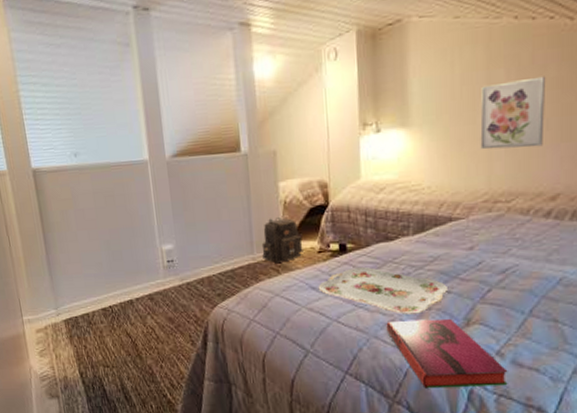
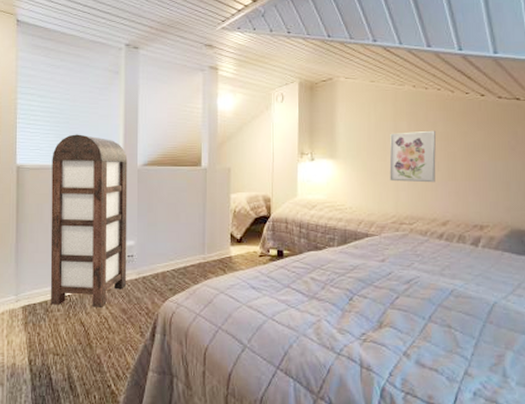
bookshelf: none [68,126,170,318] -> present [50,134,128,307]
backpack: present [261,216,303,263] -> none [212,223,247,263]
serving tray: present [318,267,449,314] -> none [257,272,365,315]
hardback book: present [386,318,508,389] -> none [313,320,413,385]

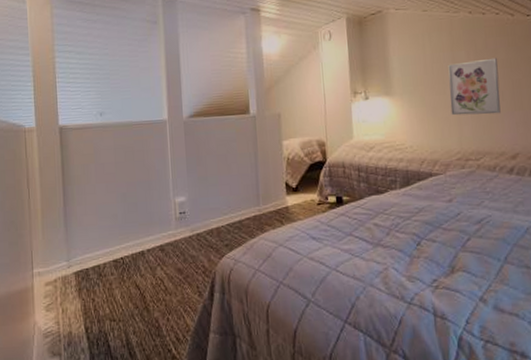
bookshelf: present [50,134,128,307] -> none [94,89,181,269]

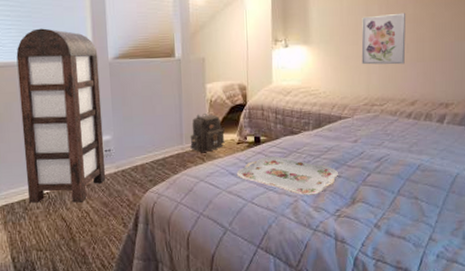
bookshelf: none [94,89,181,269] -> present [16,28,106,203]
backpack: none [267,171,304,214] -> present [190,112,225,152]
serving tray: none [318,218,434,263] -> present [236,156,339,195]

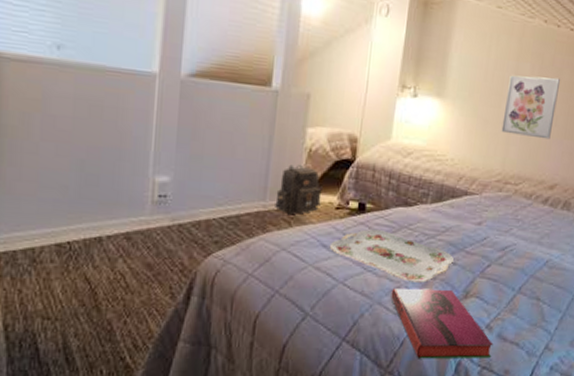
bookshelf: present [16,28,106,203] -> none [39,17,167,260]
hardback book: none [291,198,383,258] -> present [391,289,493,359]

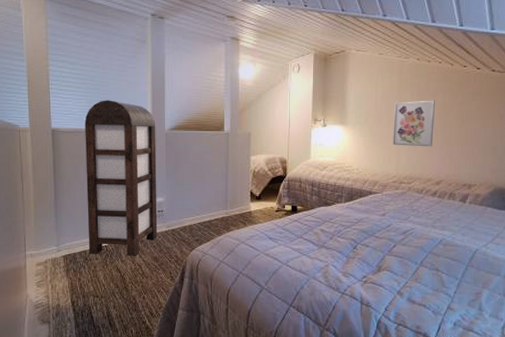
bookshelf: none [39,17,167,260] -> present [85,100,158,256]
backpack: present [275,164,322,214] -> none [234,182,265,217]
serving tray: present [329,229,455,283] -> none [274,225,367,261]
hardback book: present [391,289,493,359] -> none [322,265,405,319]

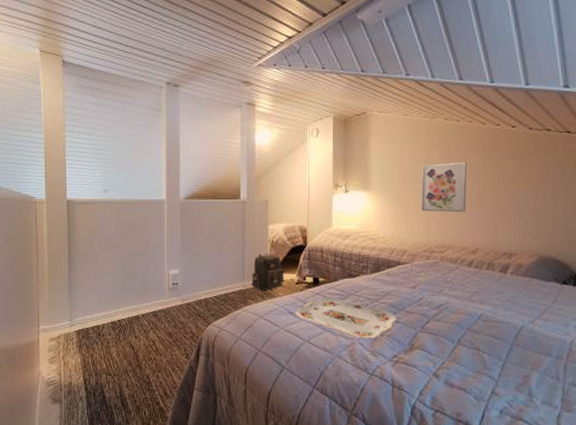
bookshelf: present [85,100,158,256] -> none [99,170,172,331]
backpack: none [234,182,265,217] -> present [251,252,285,290]
serving tray: none [274,225,367,261] -> present [294,298,397,339]

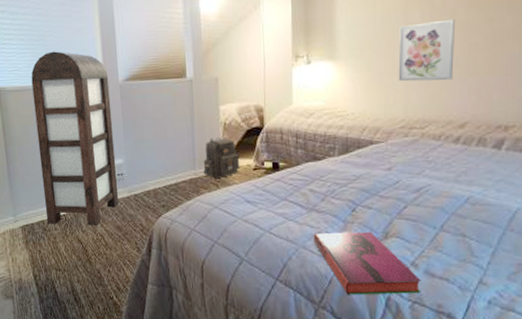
bookshelf: none [99,170,172,331] -> present [31,51,119,226]
serving tray: present [294,298,397,339] -> none [253,184,369,227]
hardback book: none [348,343,442,403] -> present [313,231,421,295]

